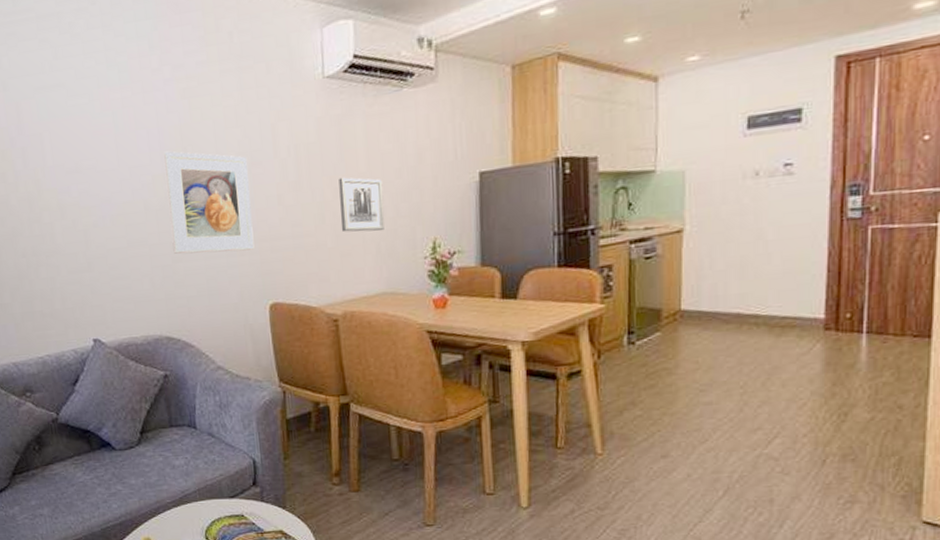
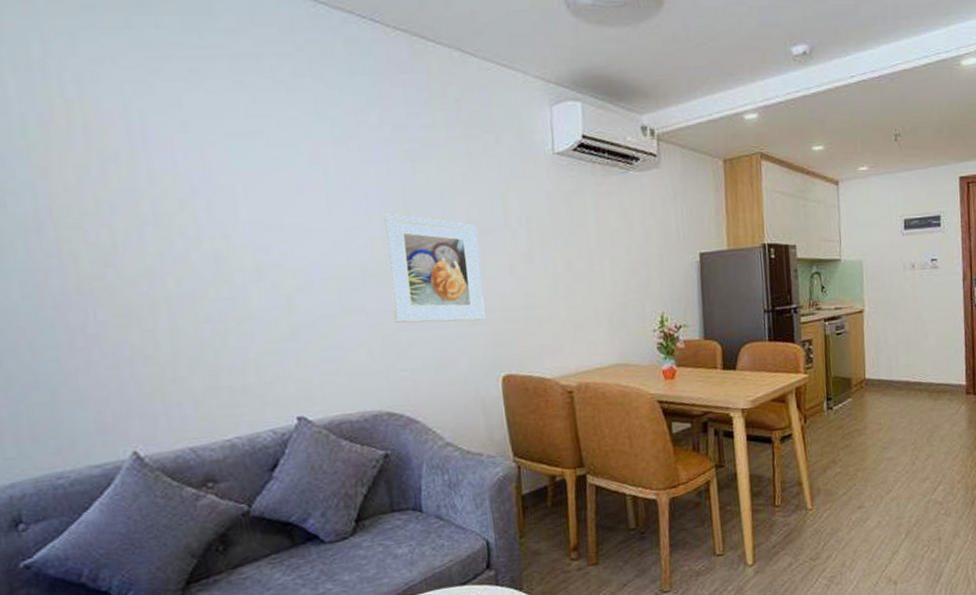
wall art: present [339,177,384,233] -> none [570,251,616,305]

